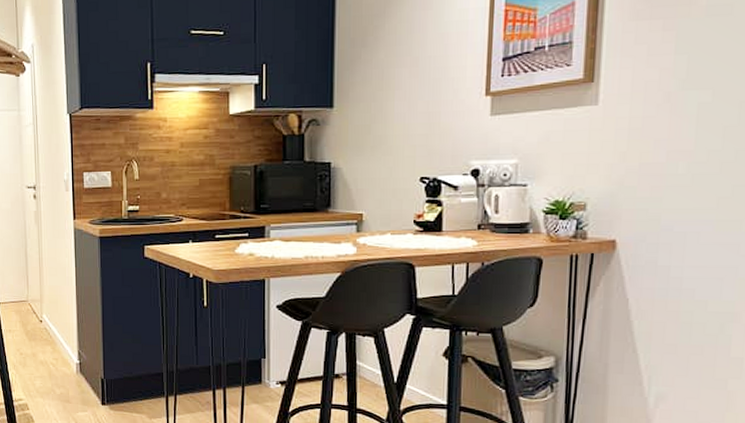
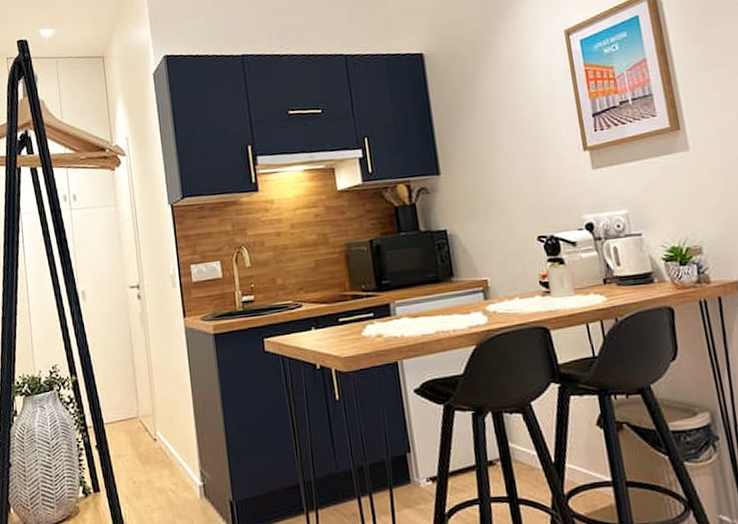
cup: none [422,208,449,237] -> present [546,265,576,298]

